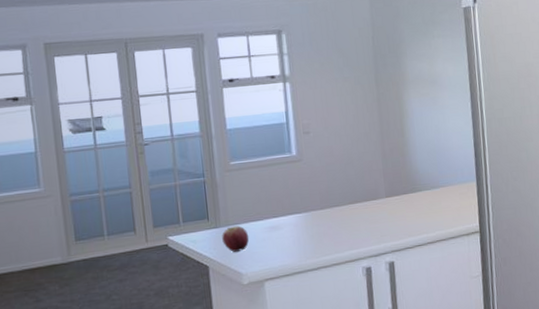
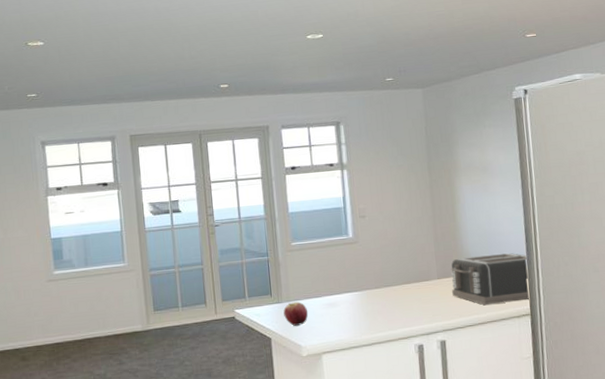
toaster: none [399,168,479,223] -> present [451,253,530,305]

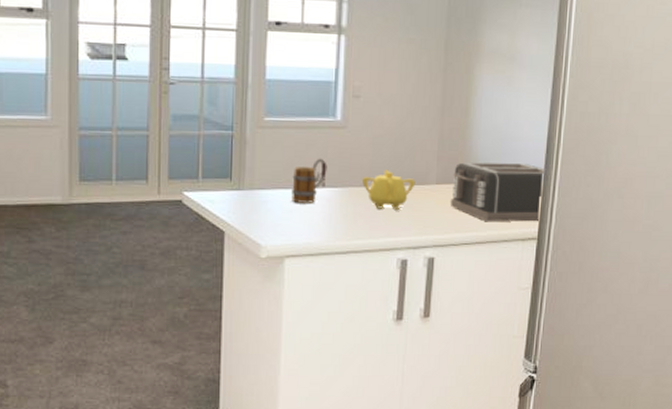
apple: present [283,301,309,326] -> none [244,191,275,220]
mug: none [319,269,347,308] -> present [291,158,327,203]
teapot: none [376,272,421,305] -> present [361,169,416,209]

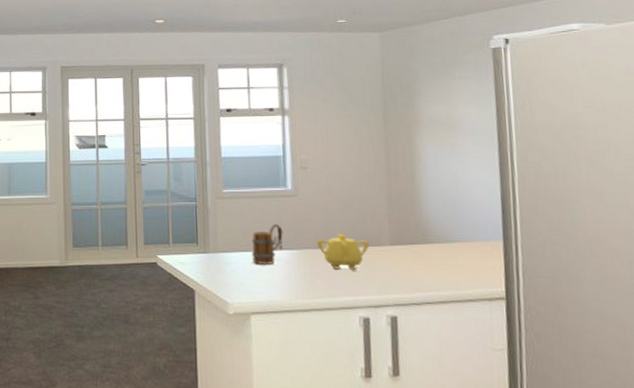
toaster: present [450,162,547,222] -> none [406,223,505,282]

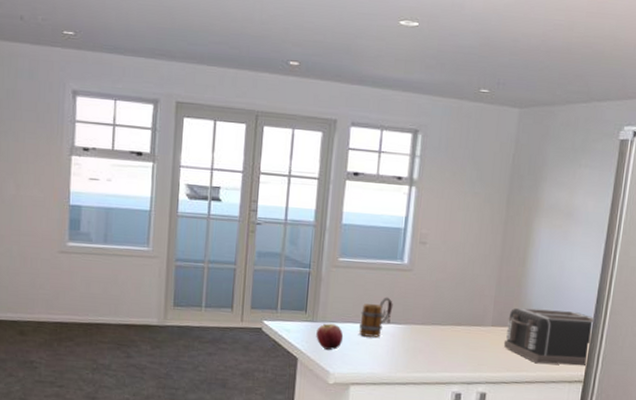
apple: none [210,254,238,280] -> present [316,323,344,350]
teapot: present [316,232,369,270] -> none [423,310,473,347]
toaster: none [406,223,505,282] -> present [503,307,596,366]

